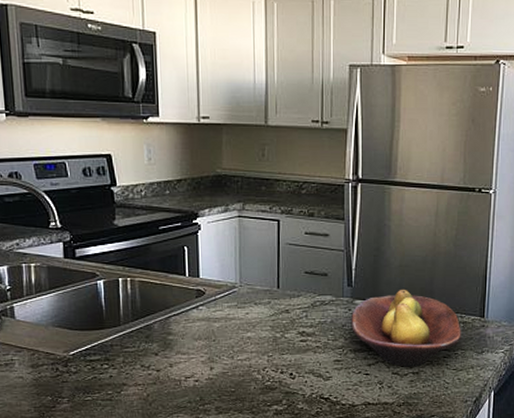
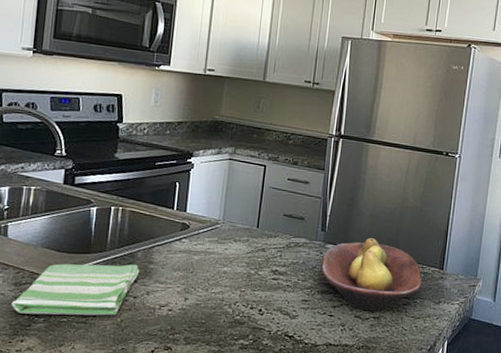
dish towel: none [31,337,159,395] -> present [11,263,140,316]

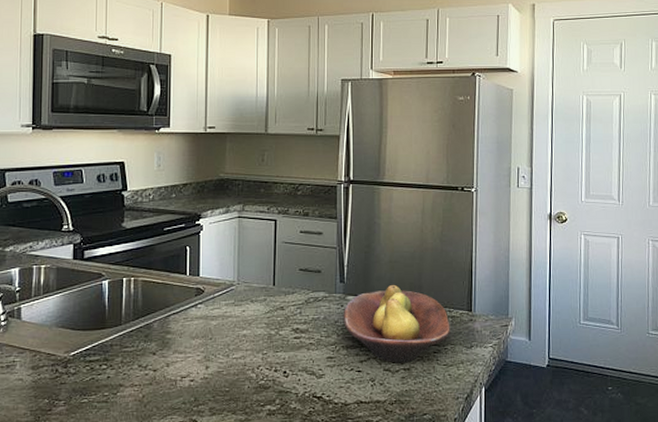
dish towel: present [11,263,140,316] -> none [30,336,157,398]

